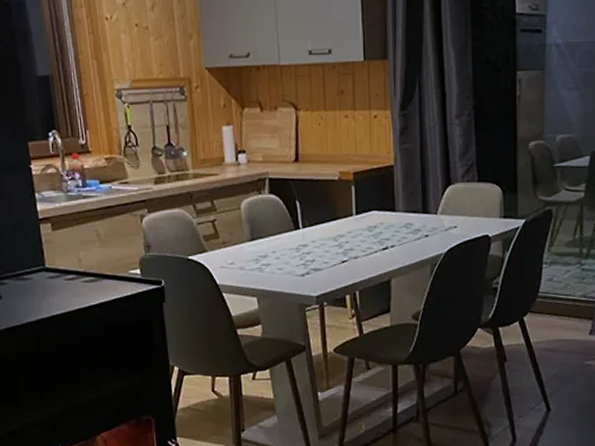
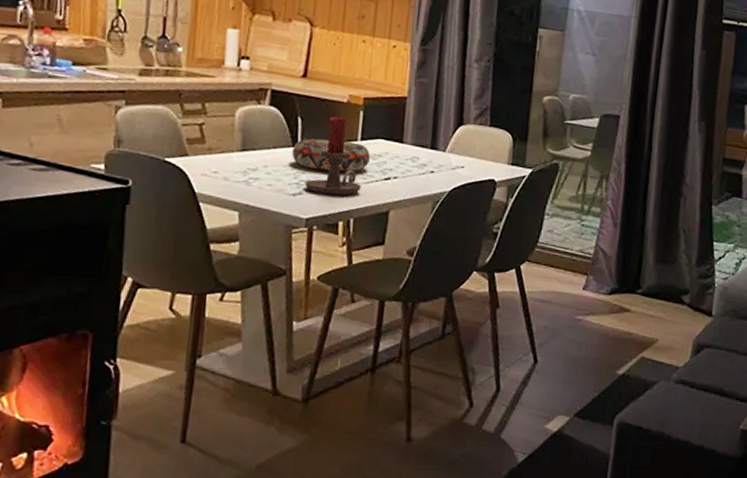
decorative bowl: none [295,217,366,249] -> present [292,138,370,172]
candle holder: none [311,194,362,271] -> present [304,116,361,195]

